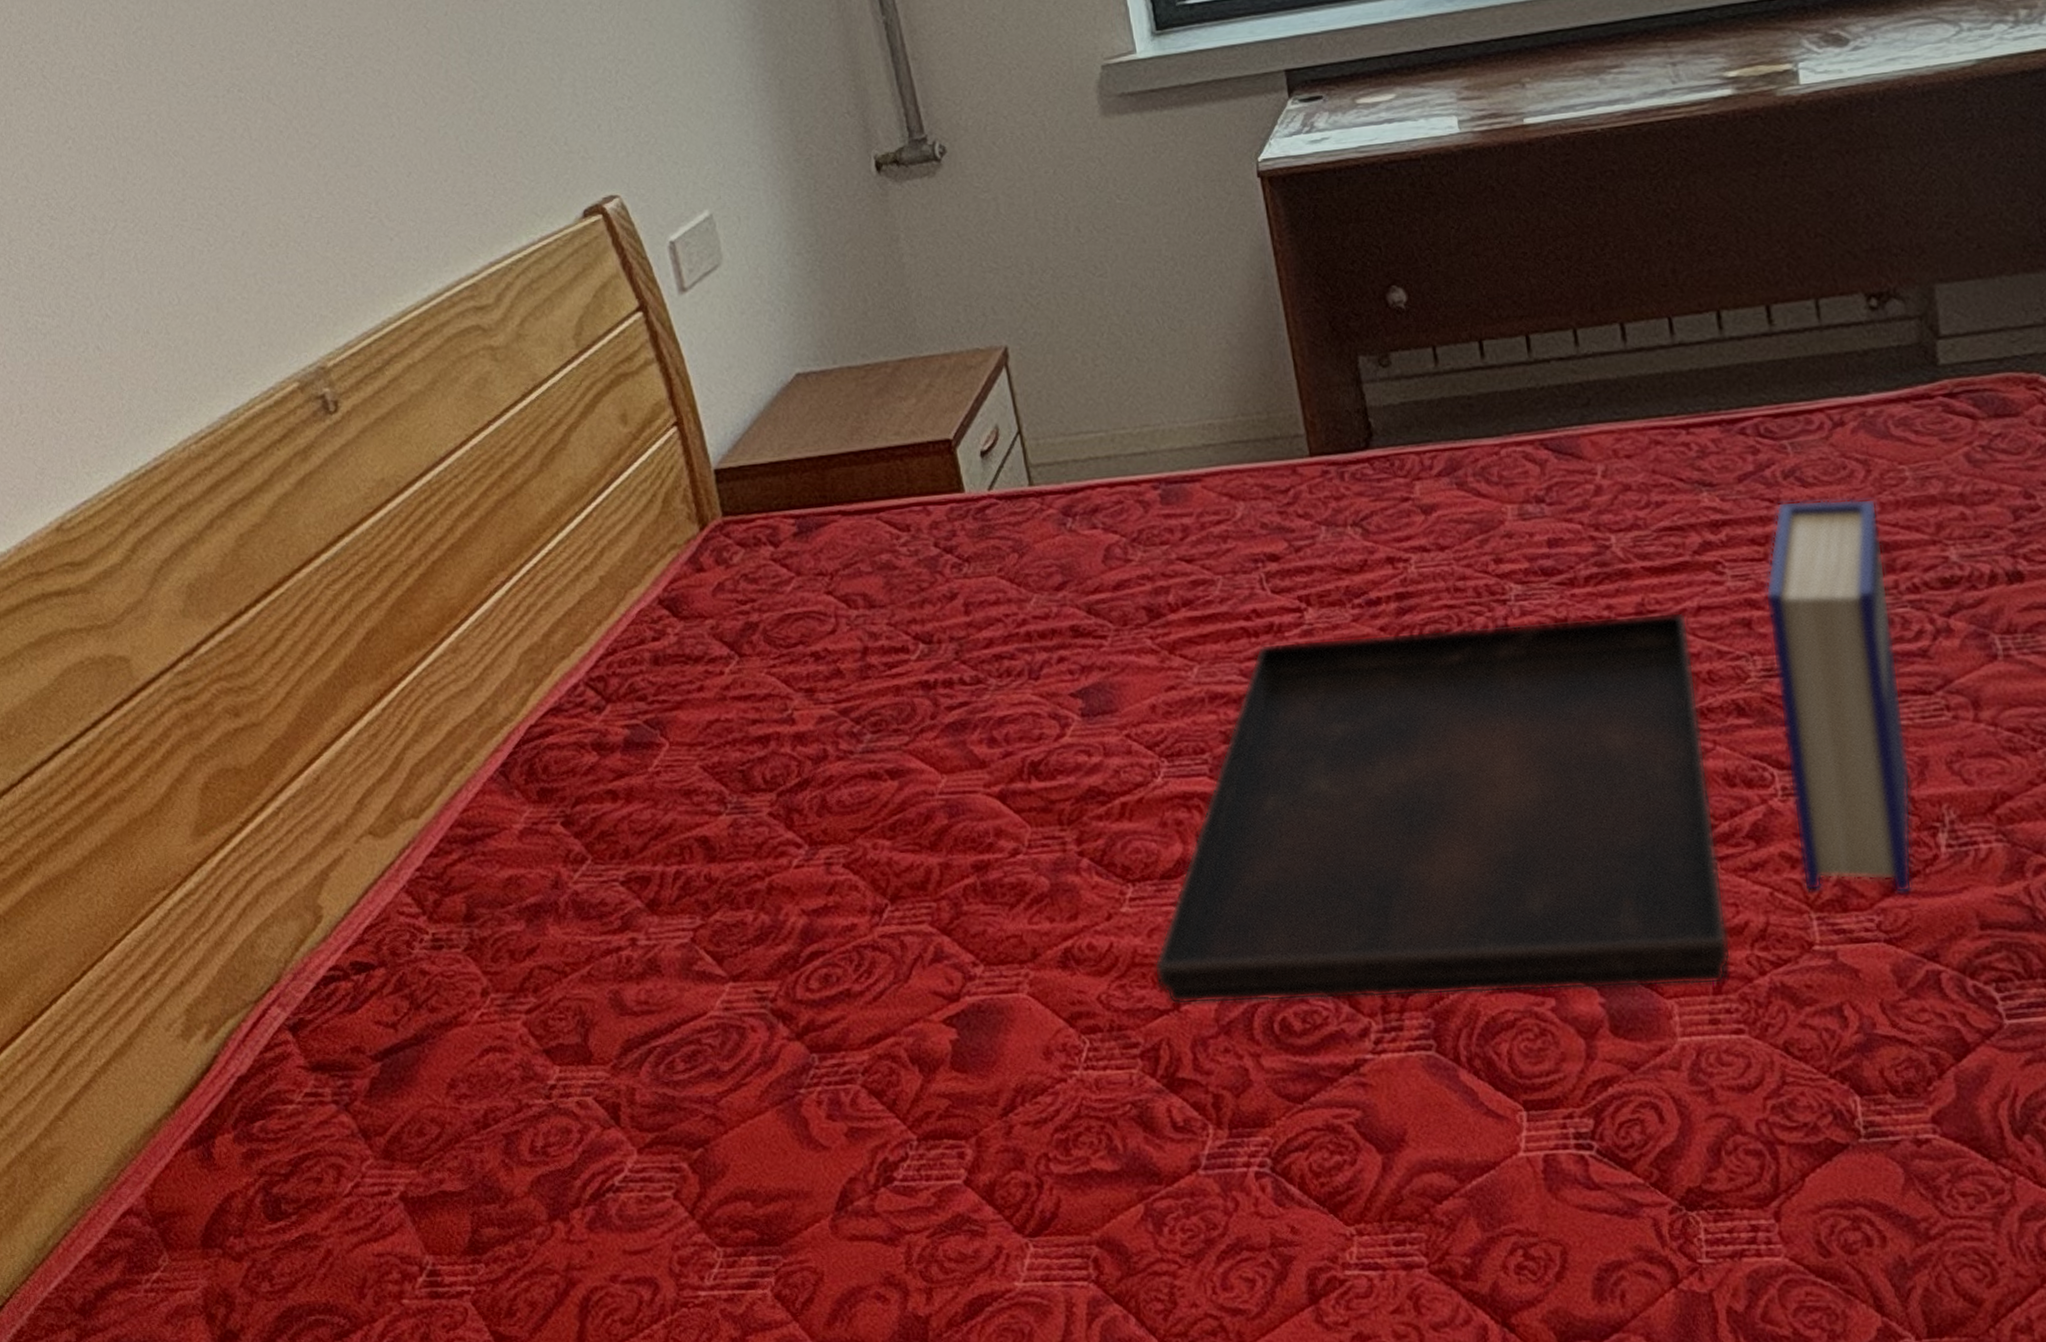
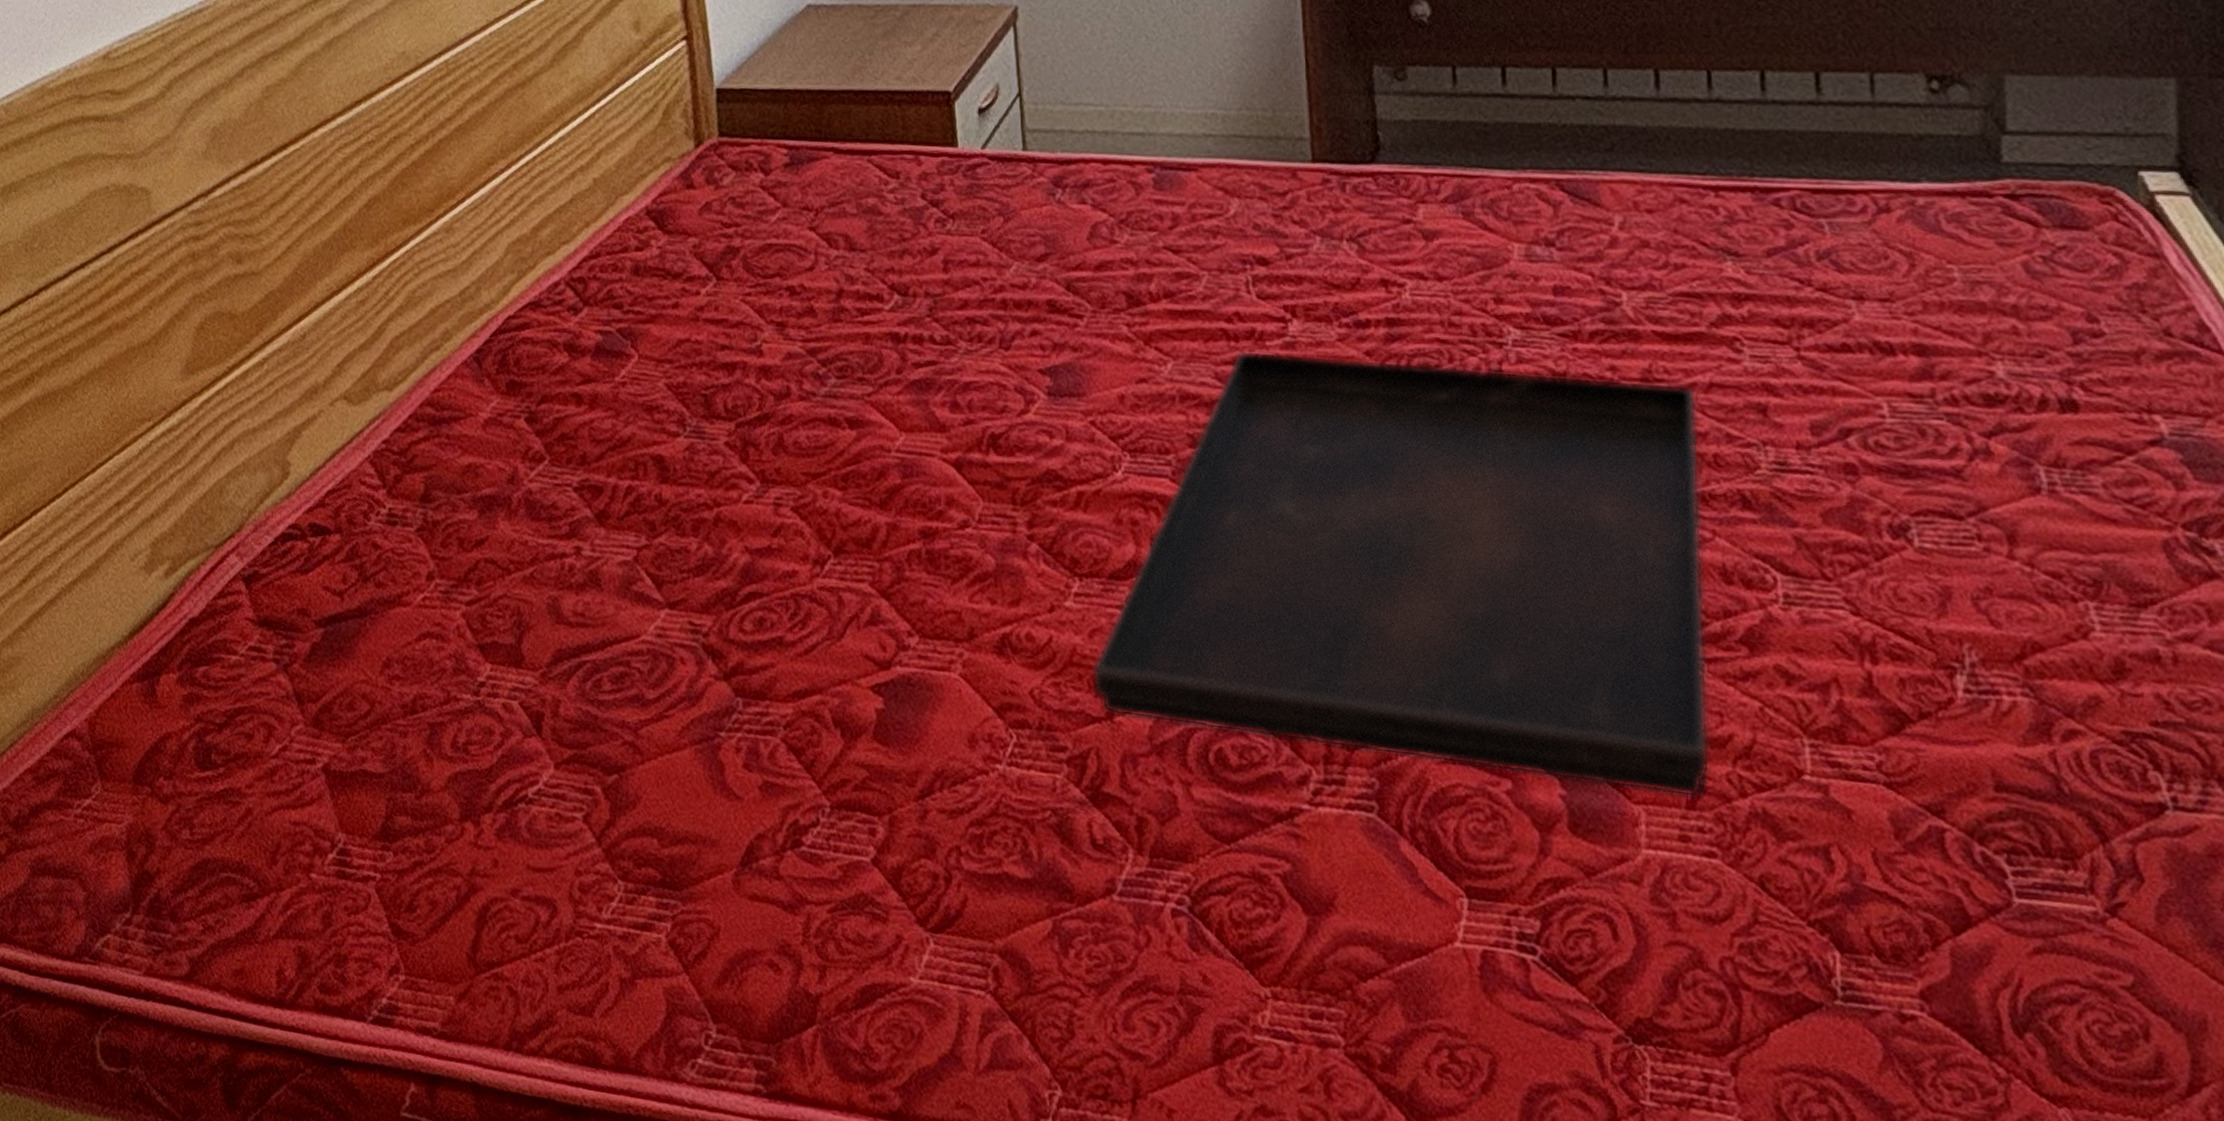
hardback book: present [1764,498,1913,893] -> none [1784,284,1931,735]

